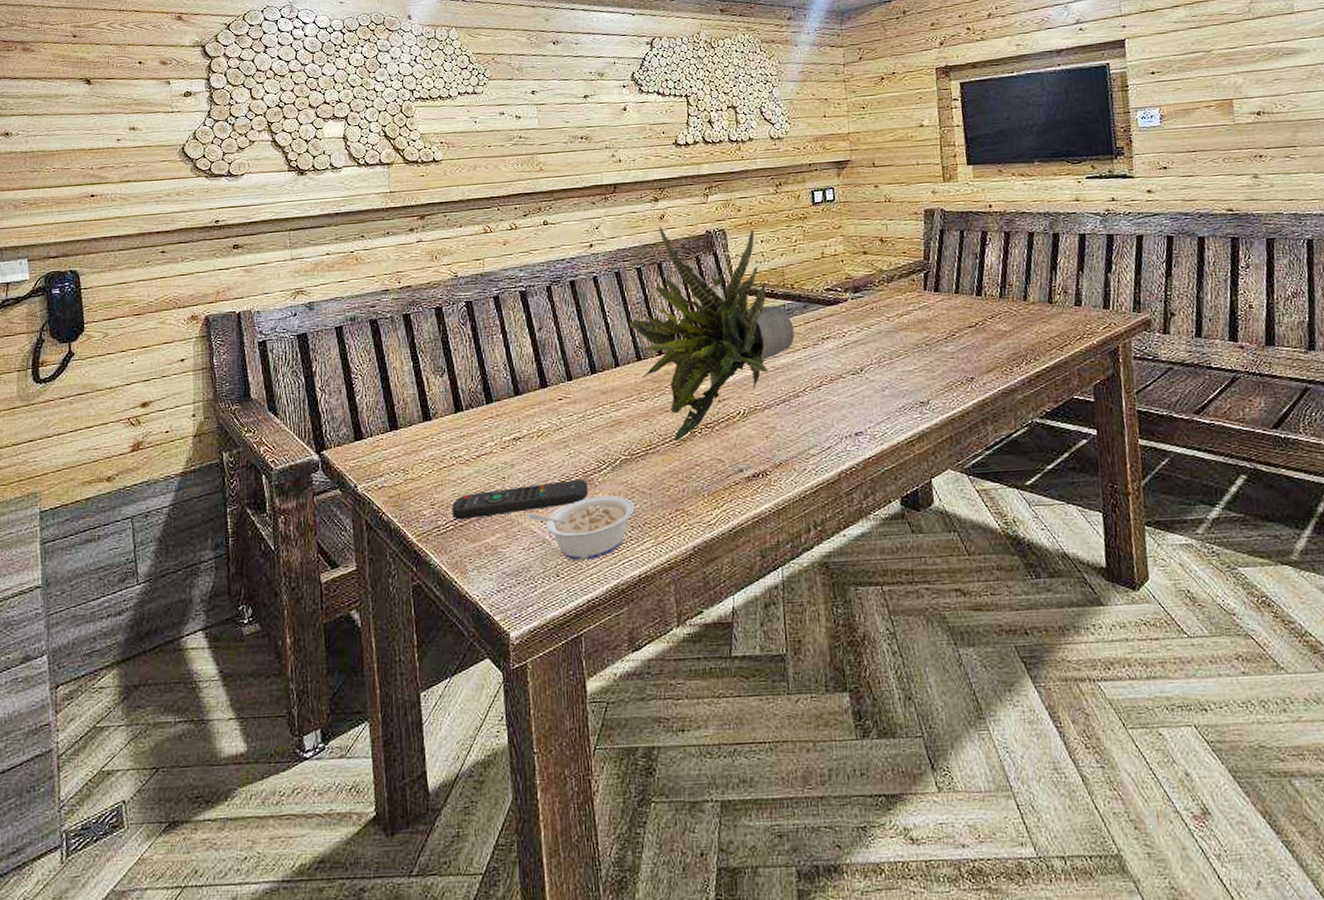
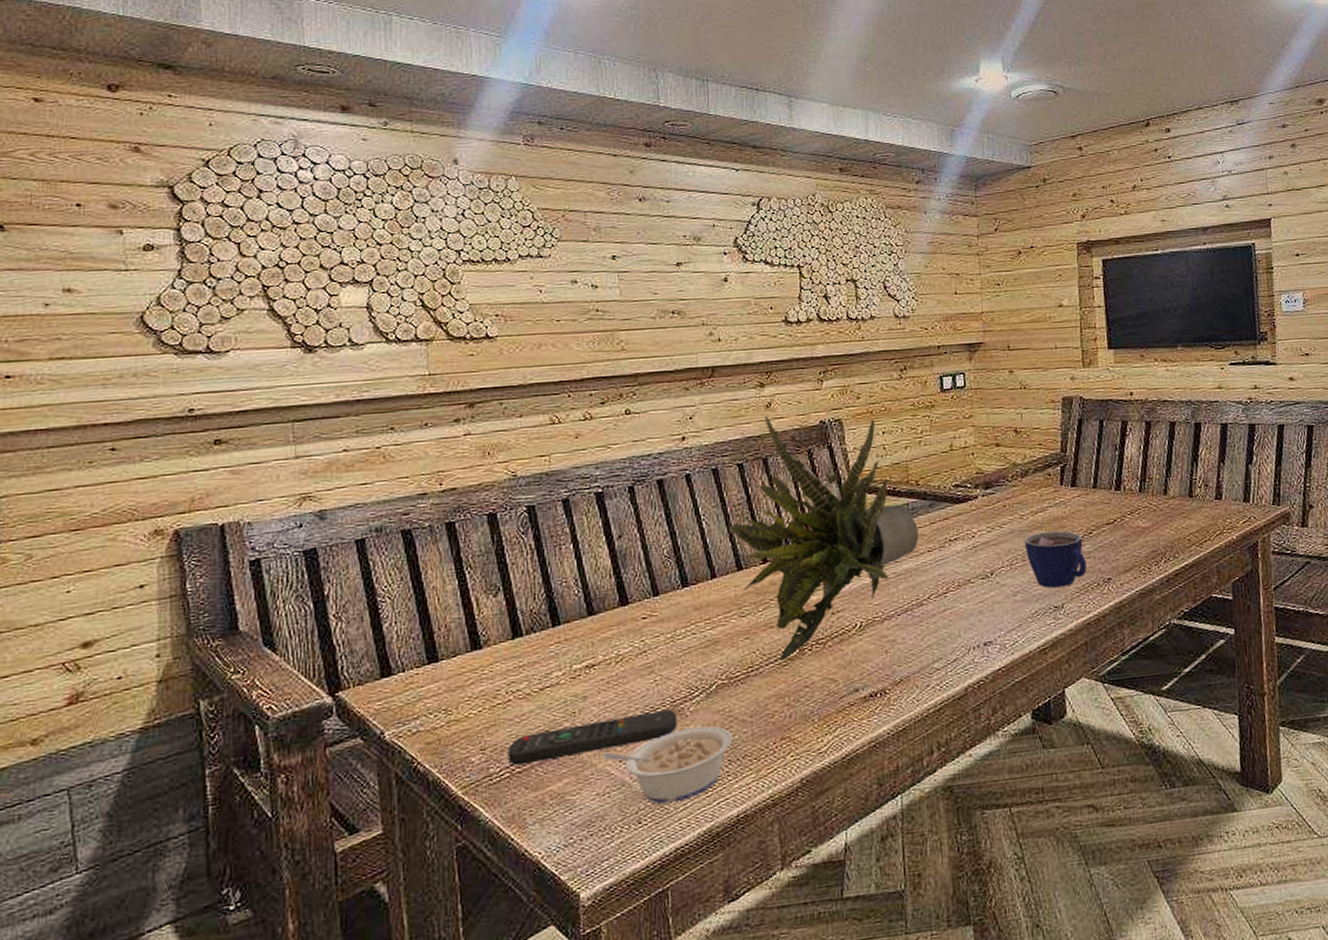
cup: none [890,332,951,385] -> present [1024,530,1087,588]

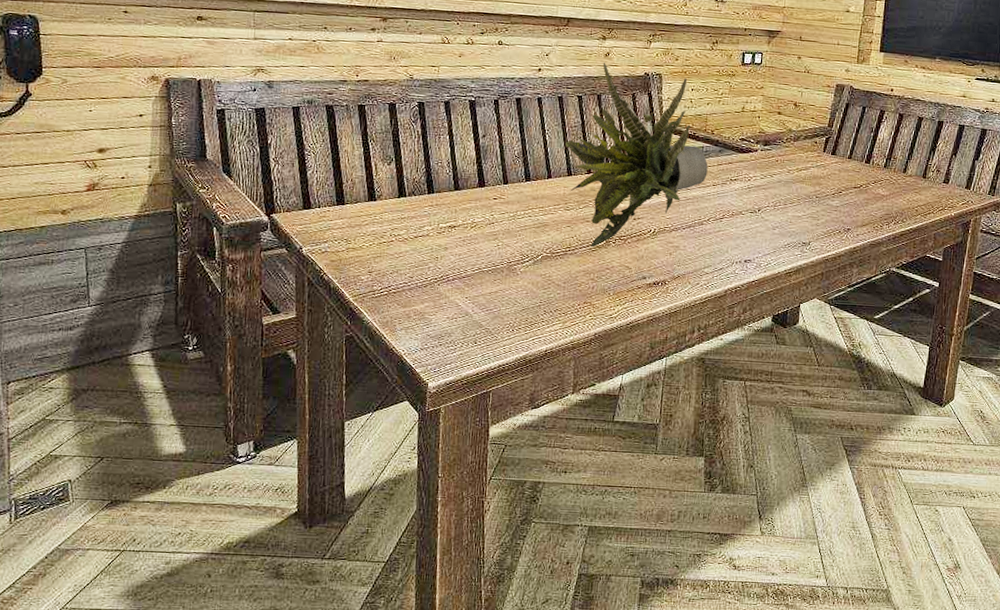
remote control: present [508,710,677,766] -> none [387,266,511,288]
legume: present [603,725,732,804] -> none [455,282,549,334]
cup: present [1024,530,1087,588] -> none [787,185,833,229]

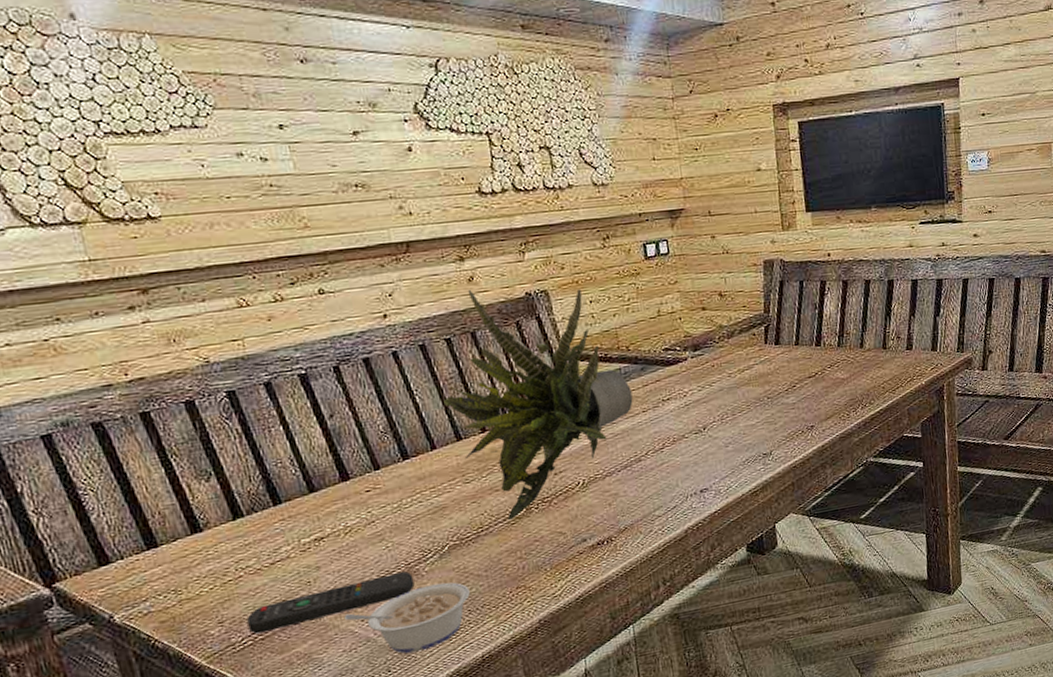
remote control: none [387,266,511,288] -> present [246,571,415,634]
legume: none [455,282,549,334] -> present [345,582,470,654]

